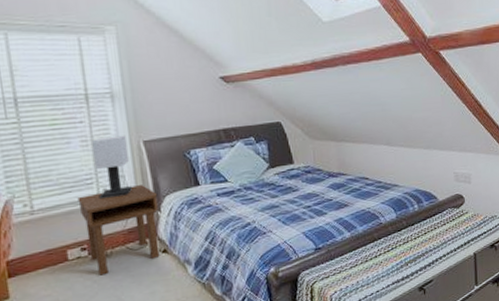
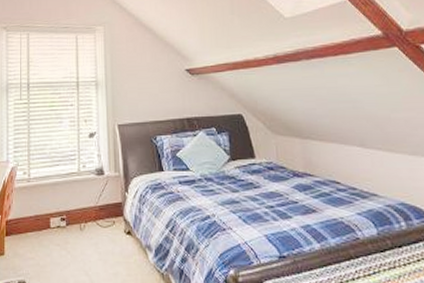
nightstand: present [77,185,160,276] -> none [63,165,126,247]
table lamp: present [92,135,132,200] -> none [78,118,106,175]

